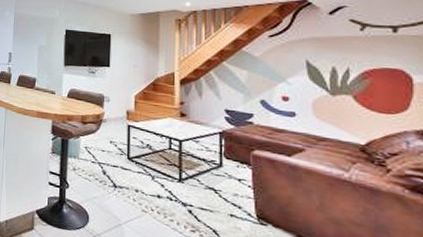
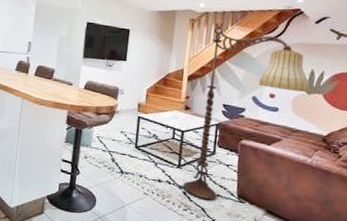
floor lamp: none [187,20,333,222] -> present [183,22,310,201]

